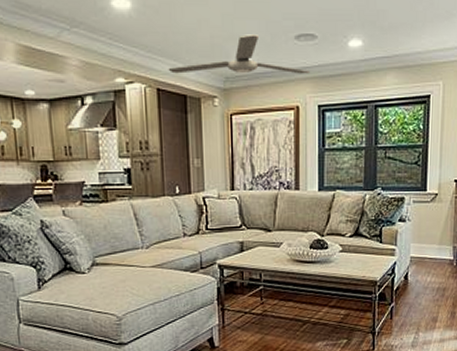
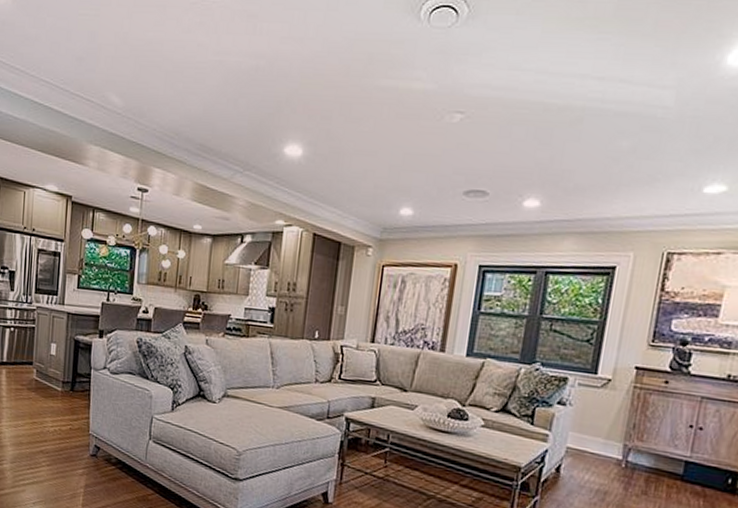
ceiling fan: present [168,34,311,74] -> none [327,187,476,232]

